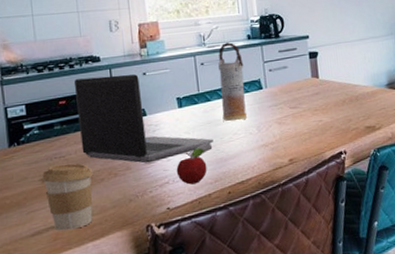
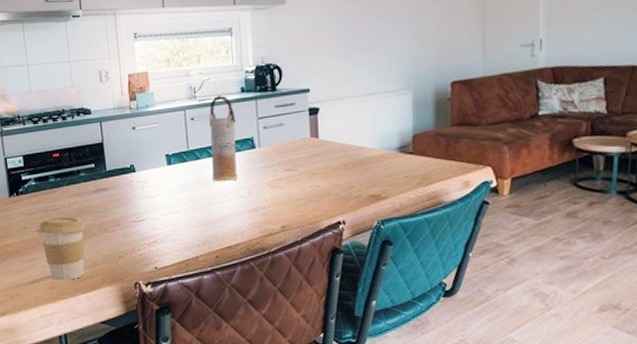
laptop computer: present [74,74,214,163] -> none [66,128,202,221]
fruit: present [176,140,212,185] -> none [164,201,200,246]

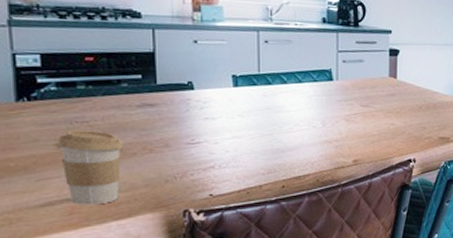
vase: present [209,94,237,182] -> none [284,21,315,111]

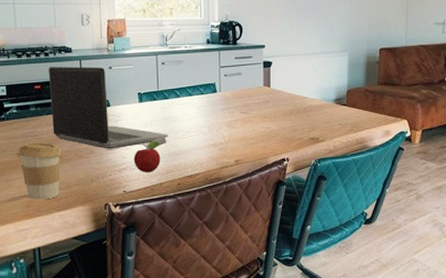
laptop computer: none [105,34,271,143] -> present [48,66,168,149]
fruit: none [224,128,268,173] -> present [133,135,166,173]

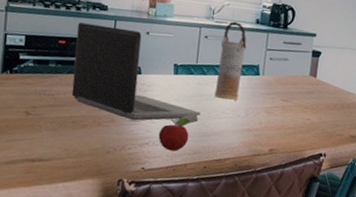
coffee cup: present [19,142,62,200] -> none [27,101,78,167]
vase: none [178,44,201,120] -> present [214,21,247,101]

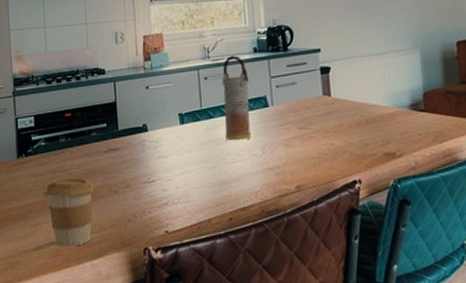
coffee cup: none [27,101,78,167] -> present [46,178,94,247]
laptop computer: present [71,22,201,121] -> none [79,88,215,182]
fruit: present [158,112,198,151] -> none [176,161,213,208]

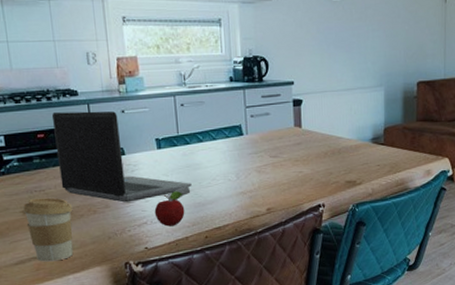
laptop computer: none [79,88,215,182] -> present [51,111,192,203]
fruit: none [176,161,213,208] -> present [154,184,190,227]
vase: present [222,55,251,141] -> none [199,83,226,167]

